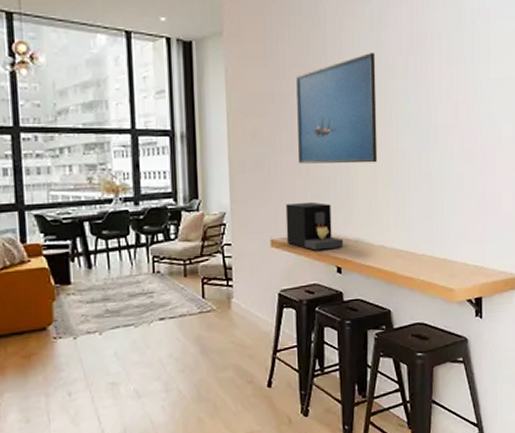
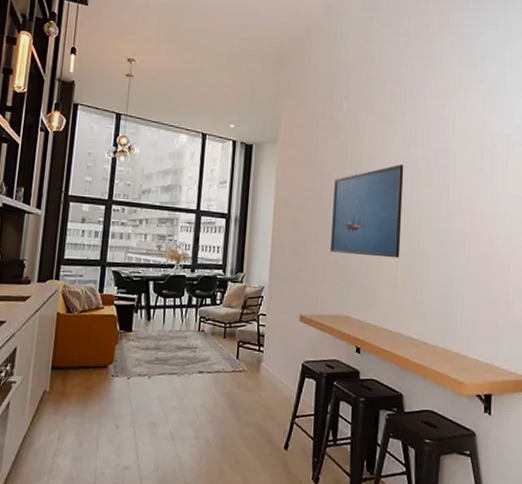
coffee maker: present [285,201,344,251] -> none [313,285,364,330]

